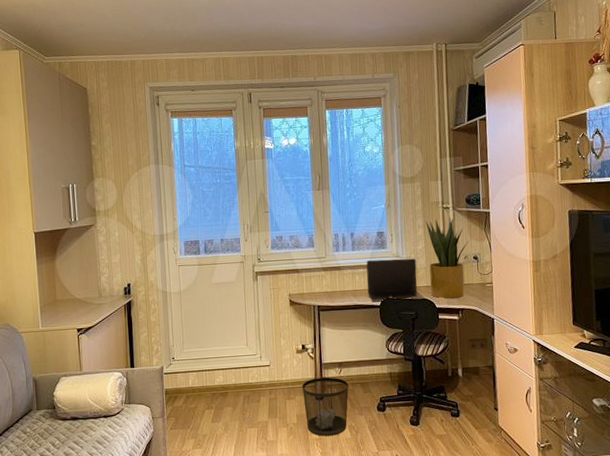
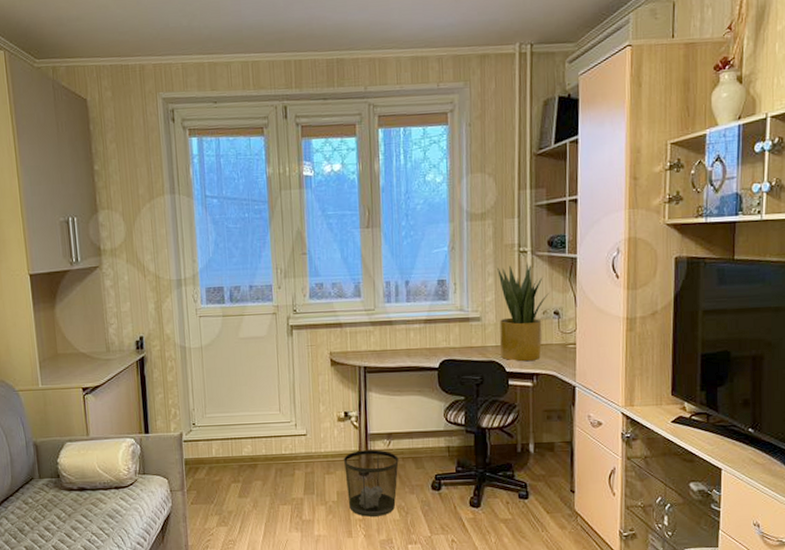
laptop computer: present [366,258,424,302] -> none [423,312,492,364]

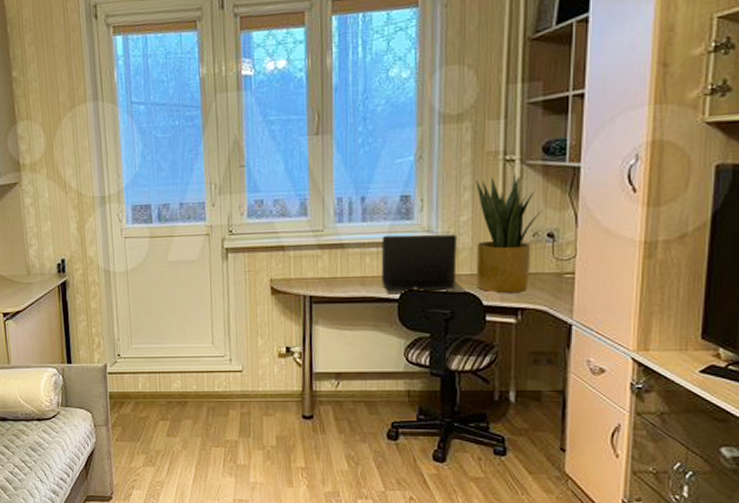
waste bin: present [343,450,399,517] -> none [283,391,349,466]
laptop computer: none [423,312,492,364] -> present [381,234,466,295]

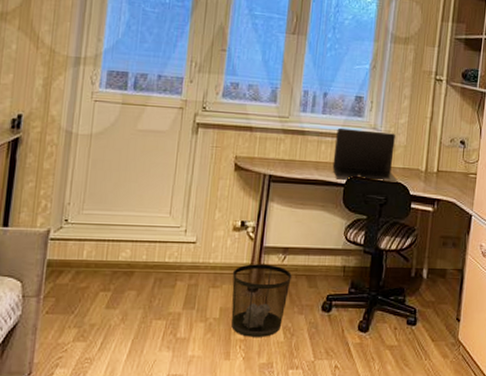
waste bin: none [283,391,349,466] -> present [231,264,292,337]
planter: present [475,172,543,294] -> none [406,90,459,187]

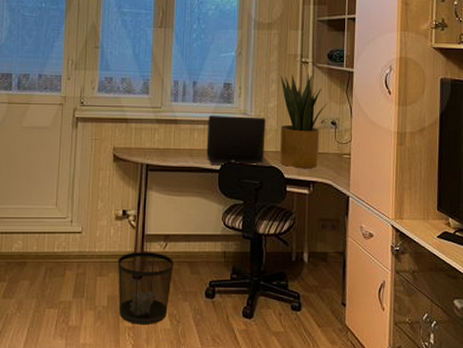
planter: none [406,90,459,187] -> present [279,72,329,169]

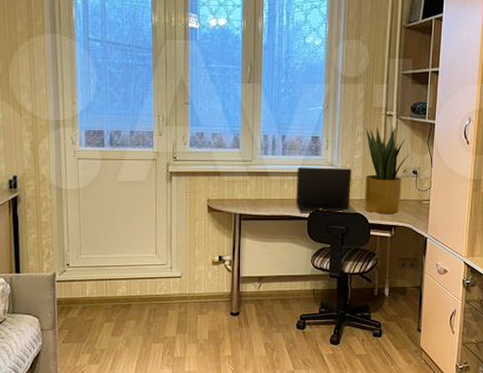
waste bin: present [117,252,174,324] -> none [215,292,268,354]

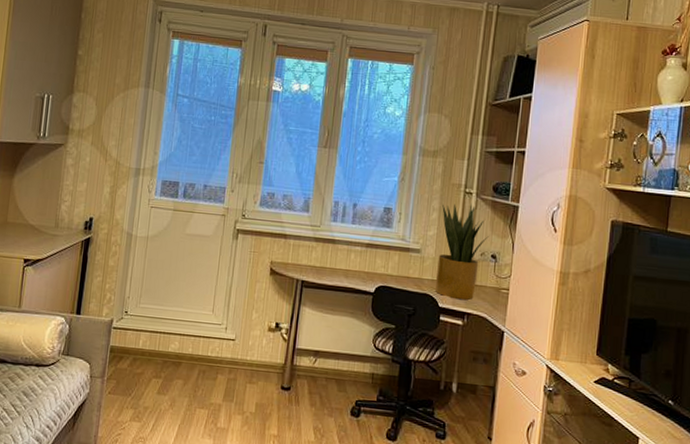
laptop computer: present [296,167,357,214] -> none [361,238,427,295]

